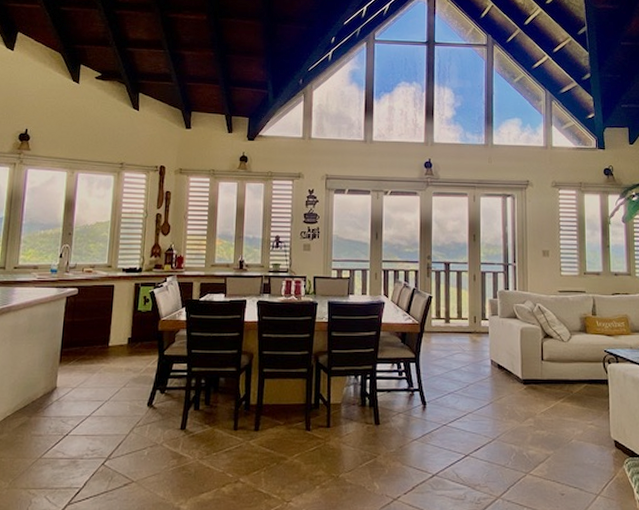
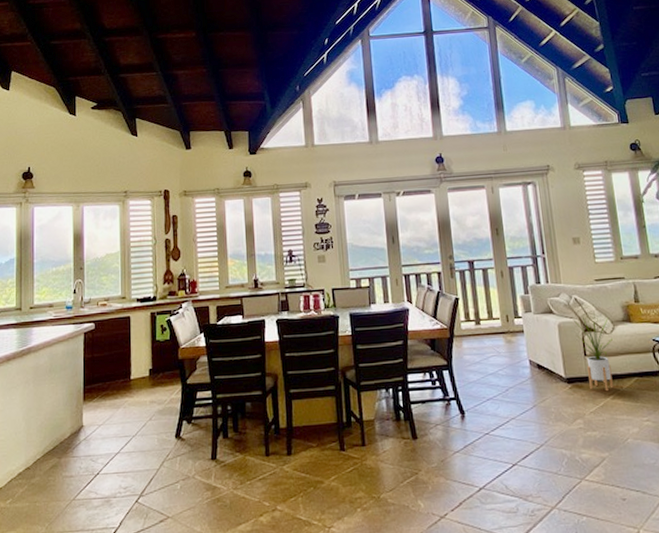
house plant: none [535,320,570,395] -> present [574,312,615,392]

